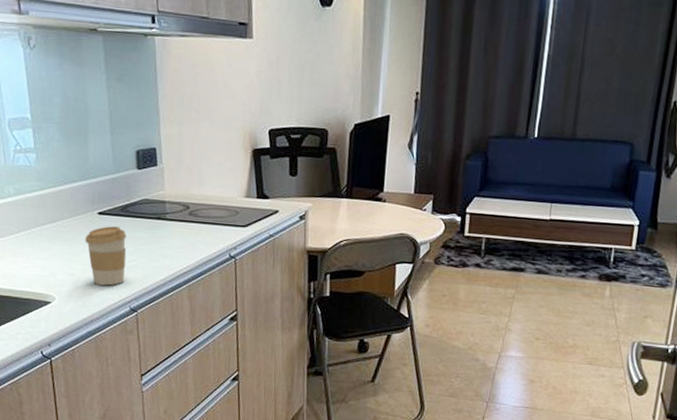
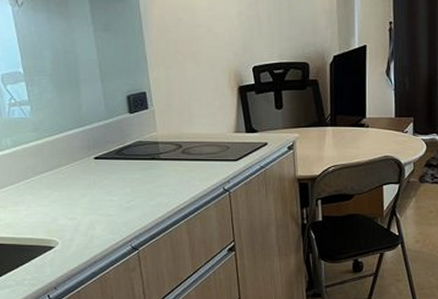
coffee cup: present [85,225,127,286] -> none [83,169,125,227]

